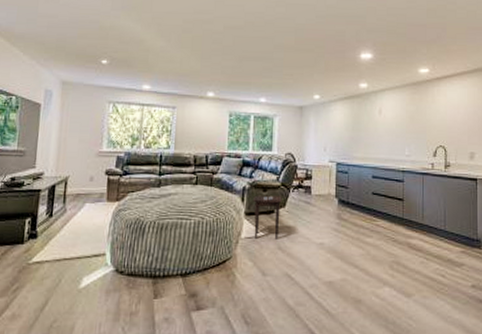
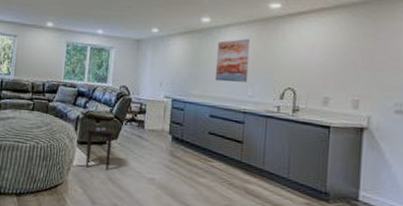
wall art: none [374,101,405,144] -> present [214,38,251,82]

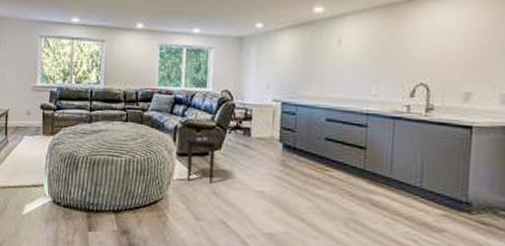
wall art: present [214,38,251,82] -> none [331,28,373,80]

